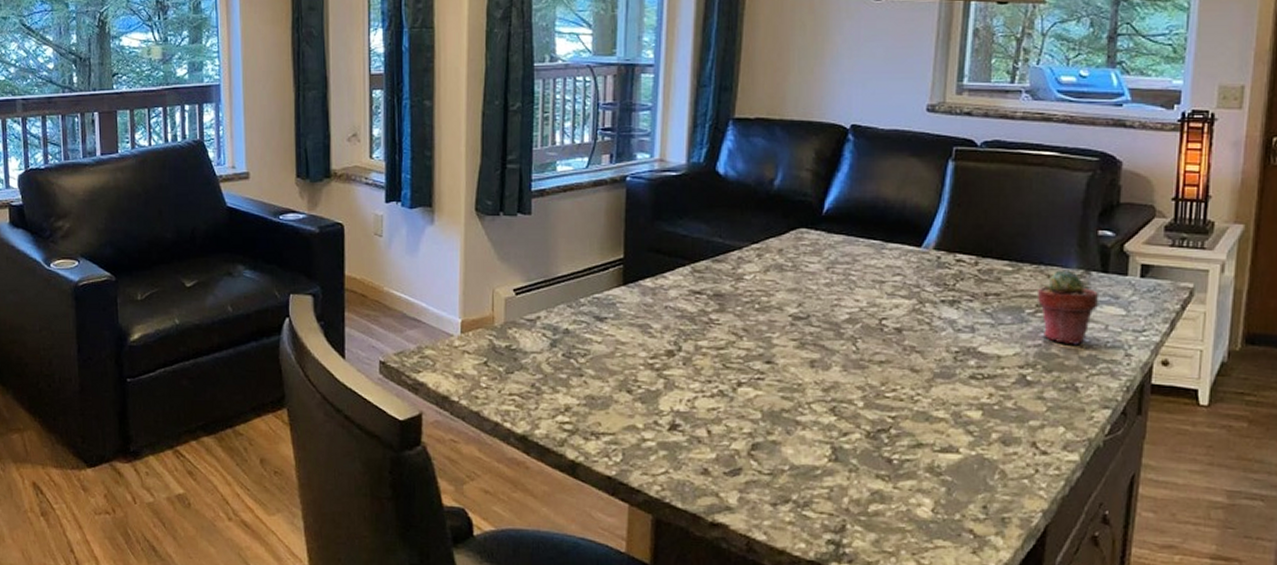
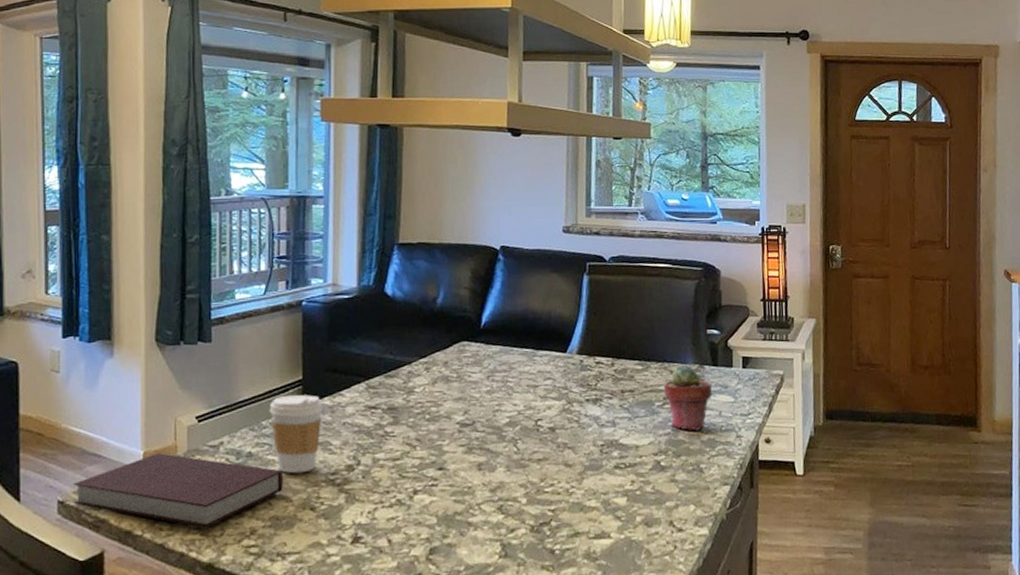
notebook: none [394,323,601,401] -> present [73,453,284,528]
coffee cup: none [588,273,644,355] -> present [269,394,323,474]

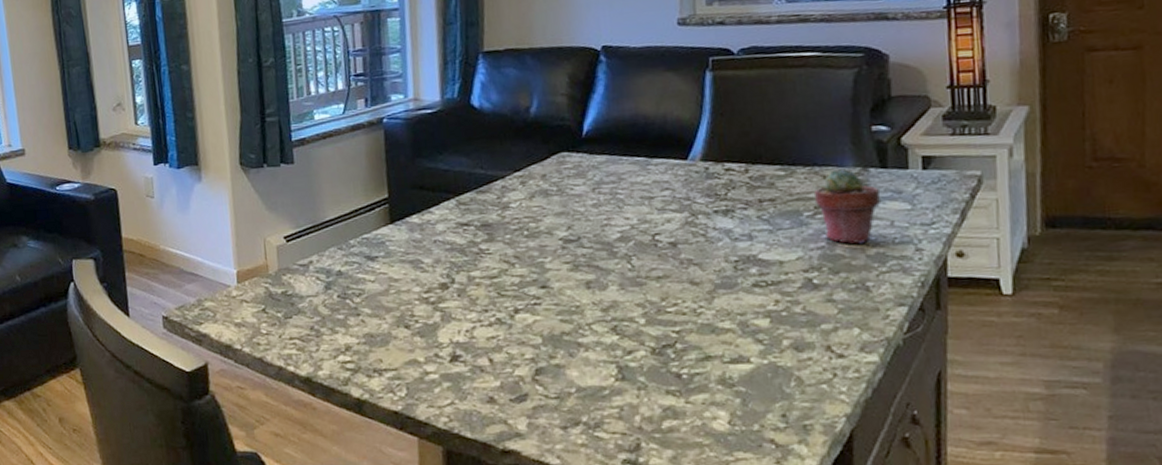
notebook: present [73,453,284,528] -> none [175,272,376,344]
coffee cup: present [269,394,323,474] -> none [356,213,412,292]

